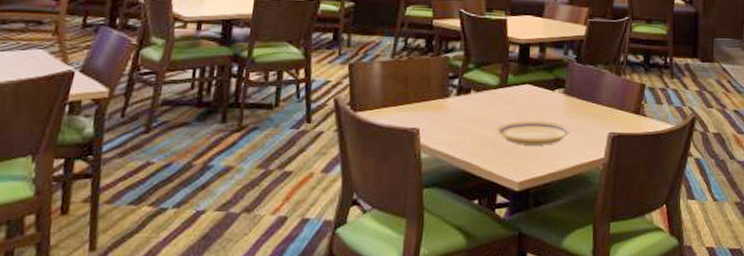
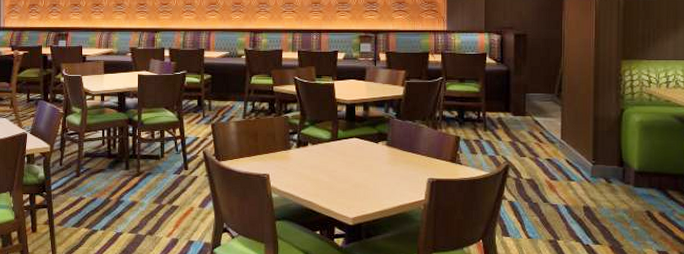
plate: present [497,121,571,145] -> none [331,168,394,189]

